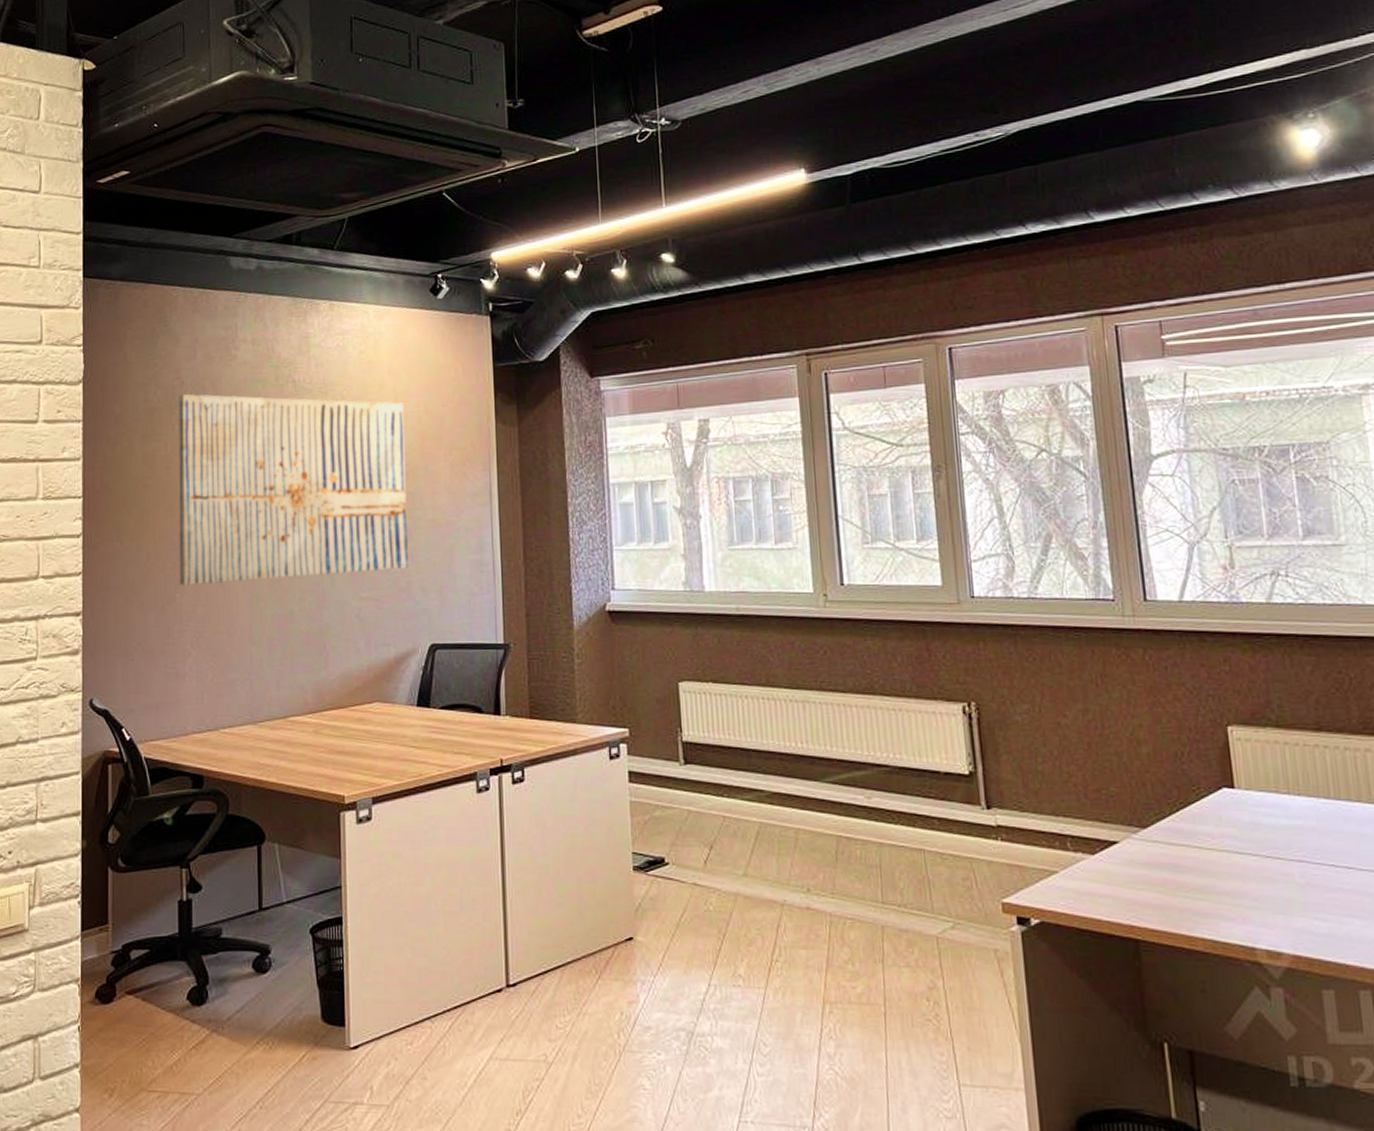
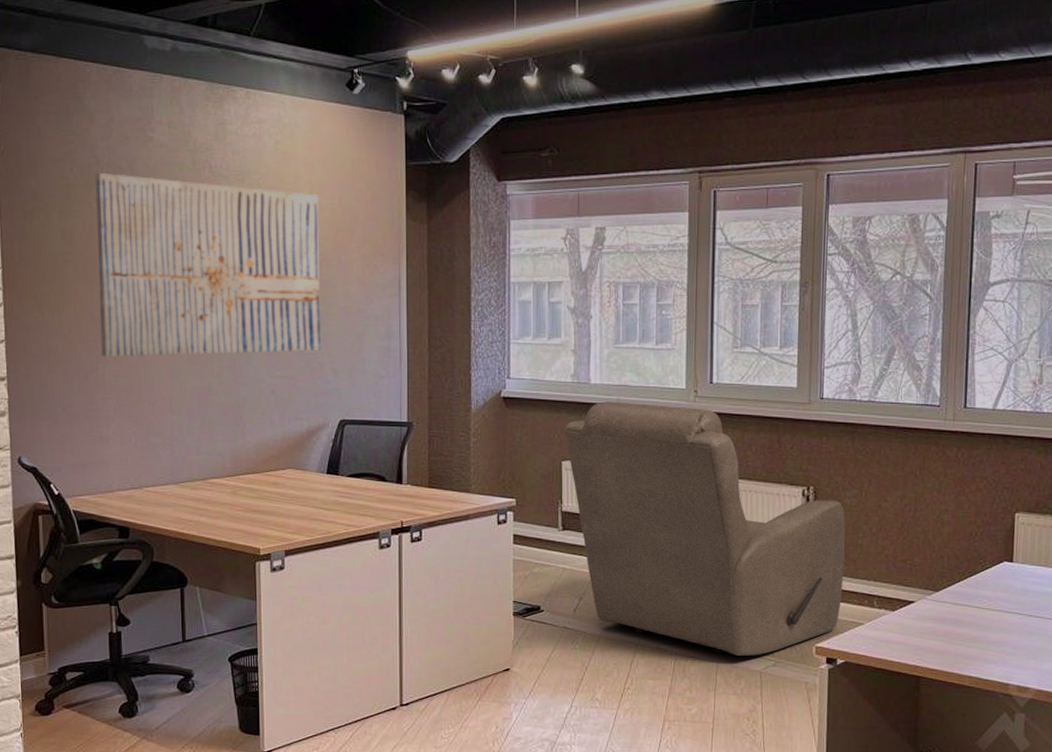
chair: none [678,610,1027,916] -> present [564,401,846,656]

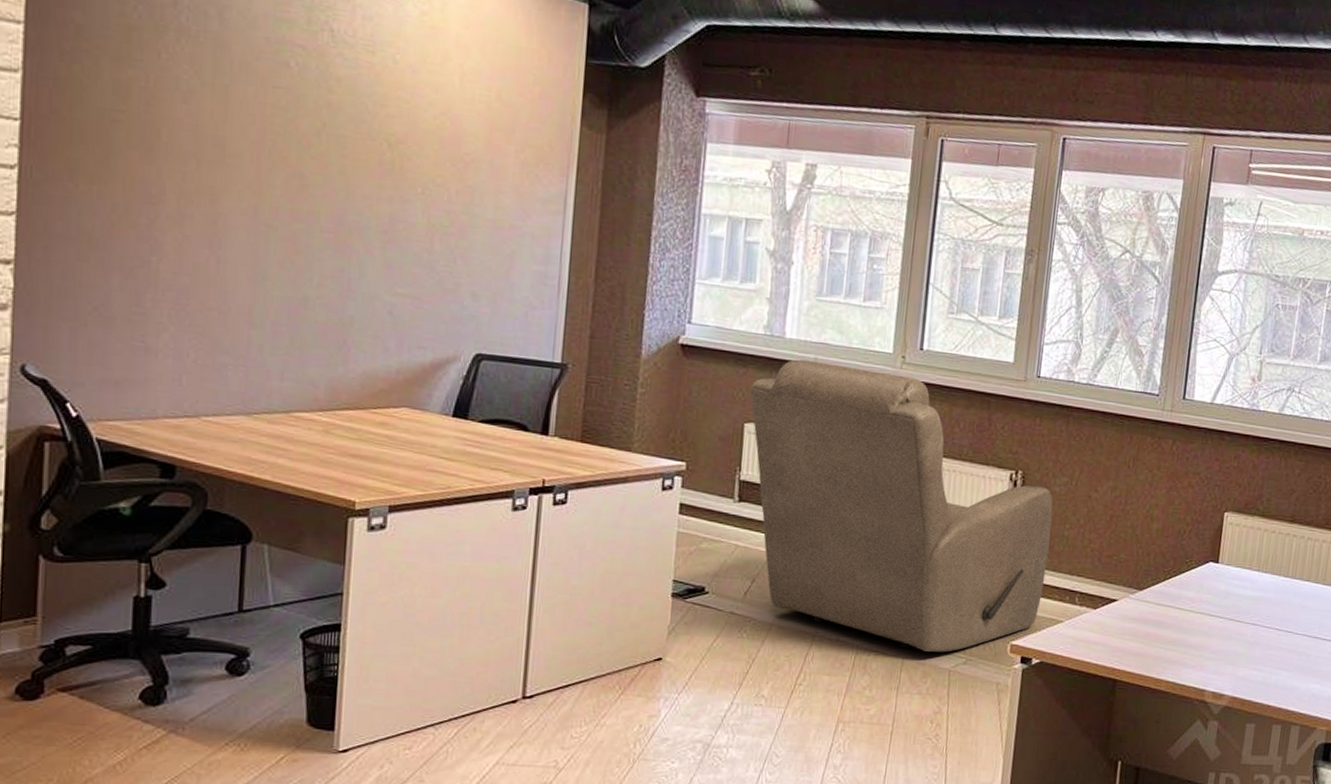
wall art: present [95,172,322,357] -> none [156,15,471,269]

